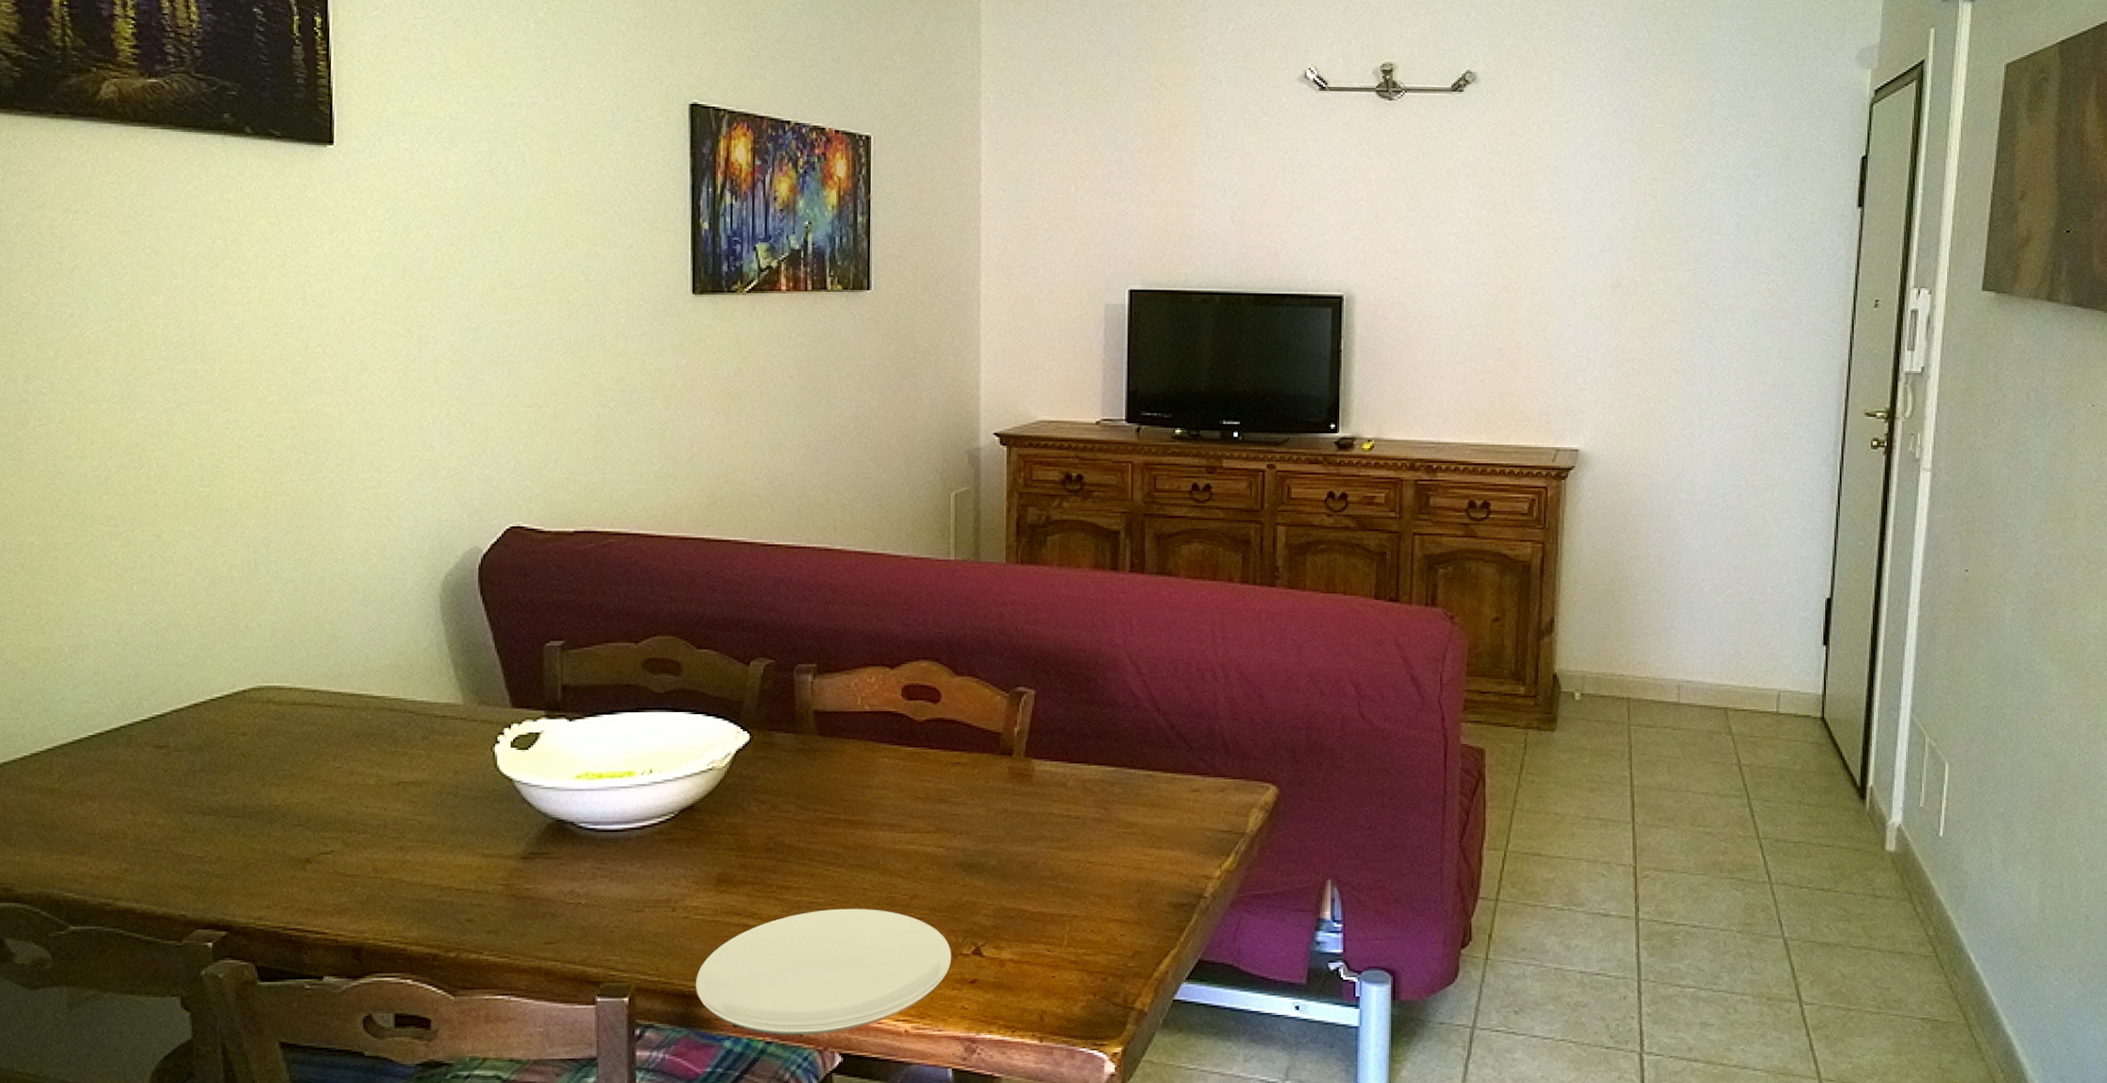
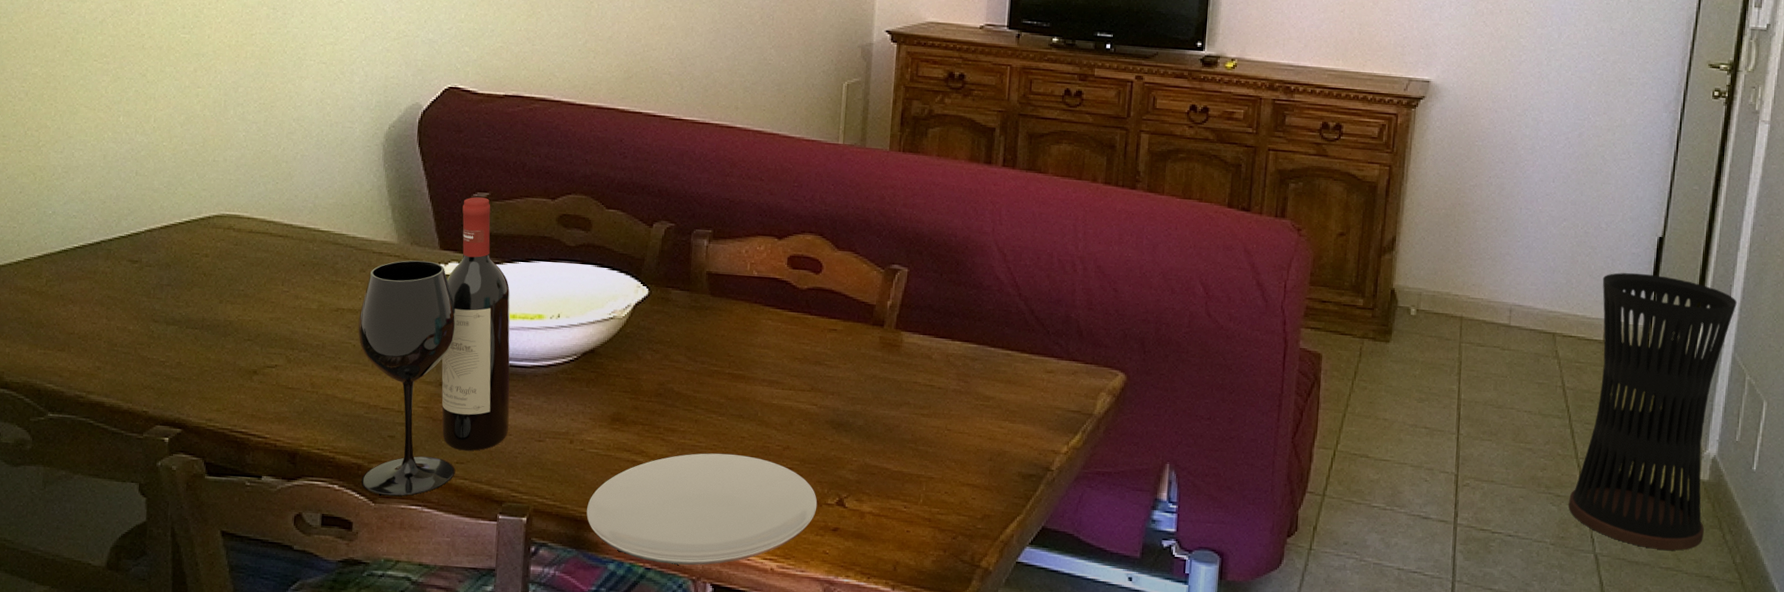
wineglass: none [423,721,545,987] -> present [358,260,457,497]
wine bottle: none [521,647,602,930] -> present [441,197,511,451]
umbrella stand: none [1753,638,1911,928] -> present [1568,272,1737,551]

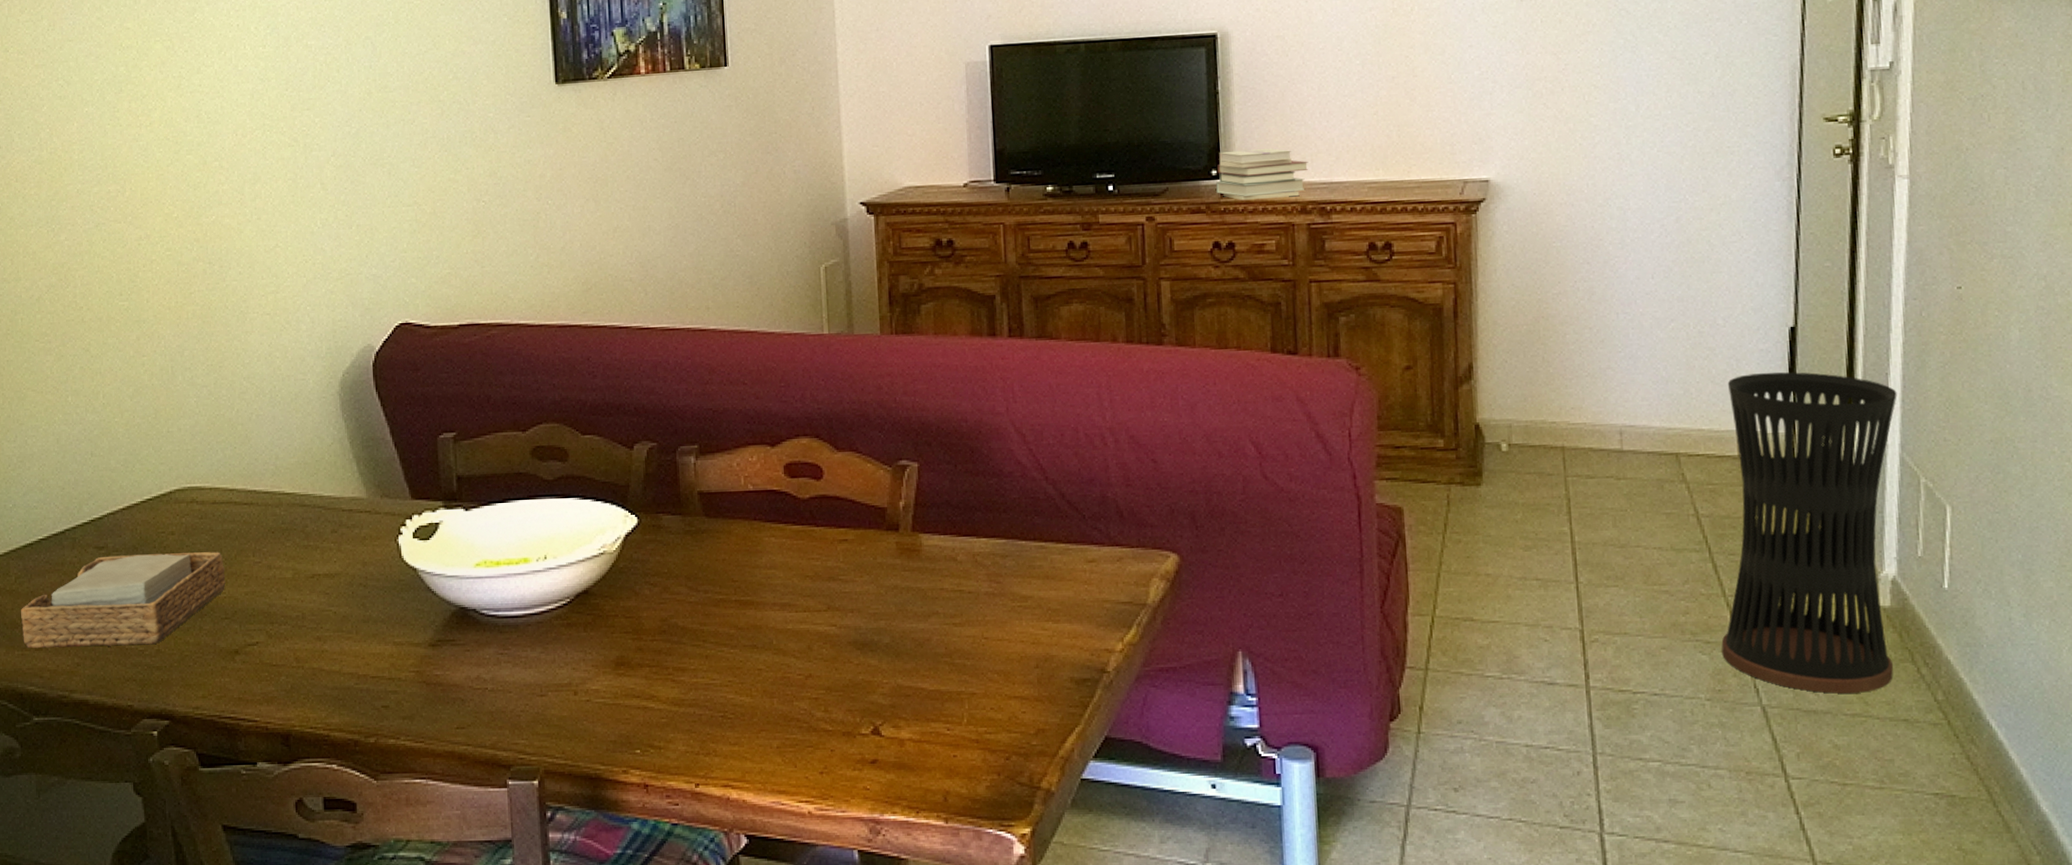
napkin holder: none [47,269,254,357] -> present [21,552,226,649]
wineglass: present [358,260,457,497] -> none [336,513,457,772]
wine bottle: present [441,197,511,451] -> none [422,438,507,715]
plate: present [586,453,818,566] -> none [601,689,851,817]
books: none [1199,27,1281,75] -> present [1216,148,1309,201]

